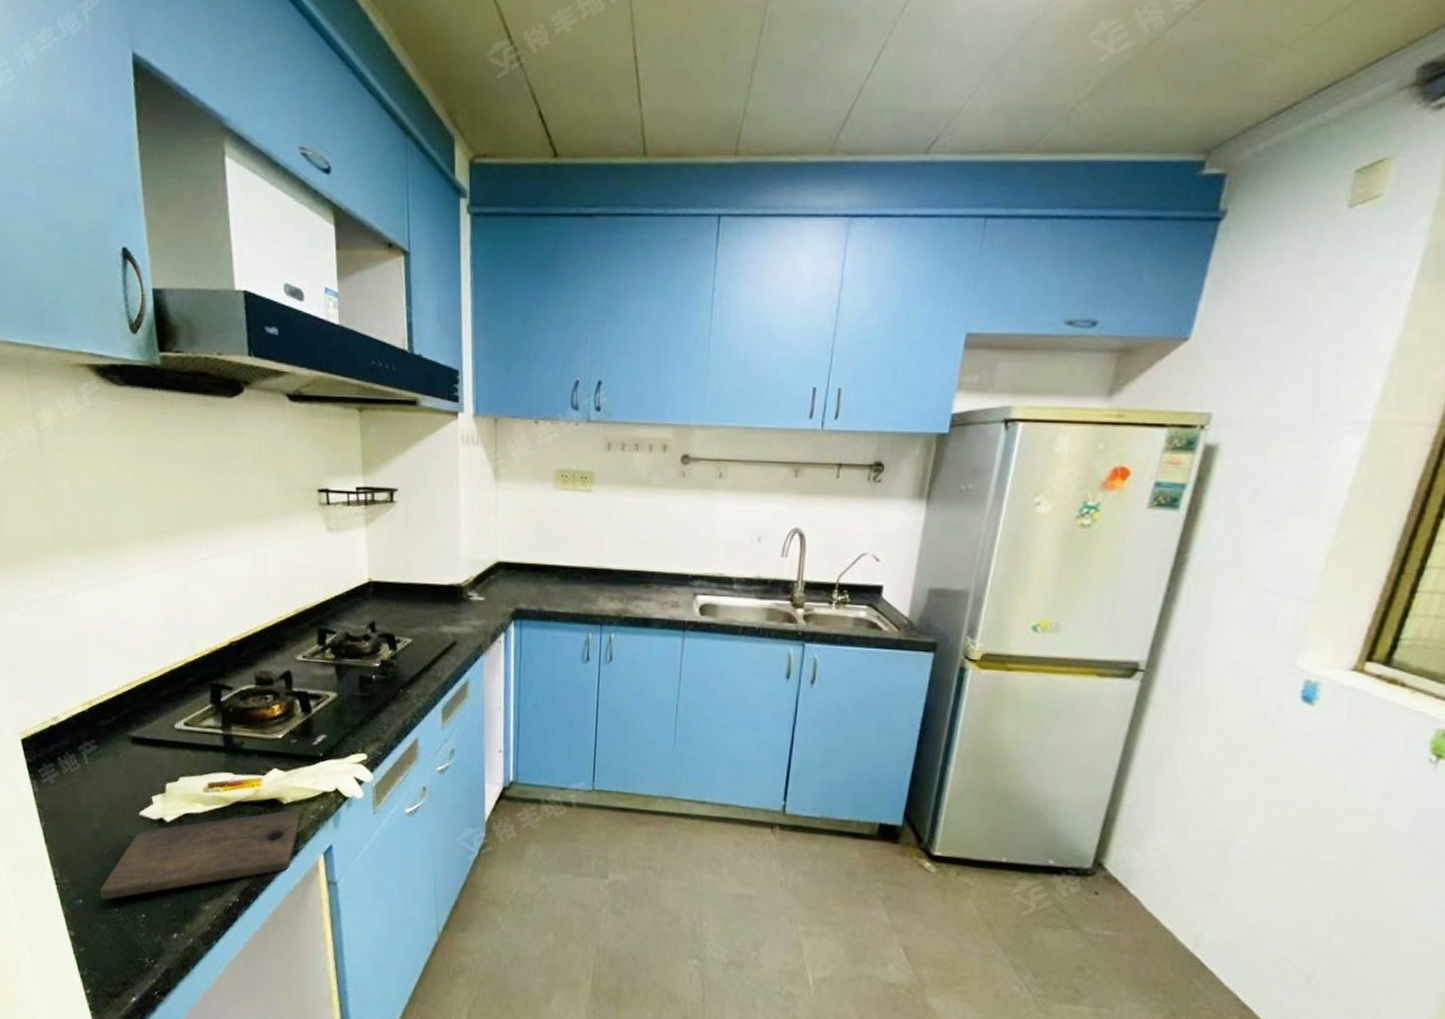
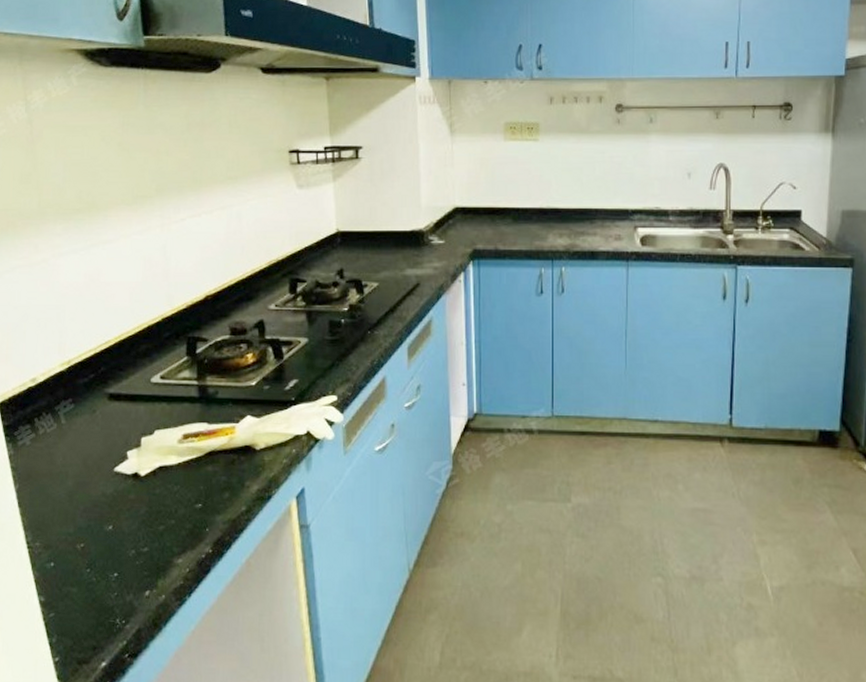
cutting board: present [99,810,301,900] -> none [72,455,274,561]

